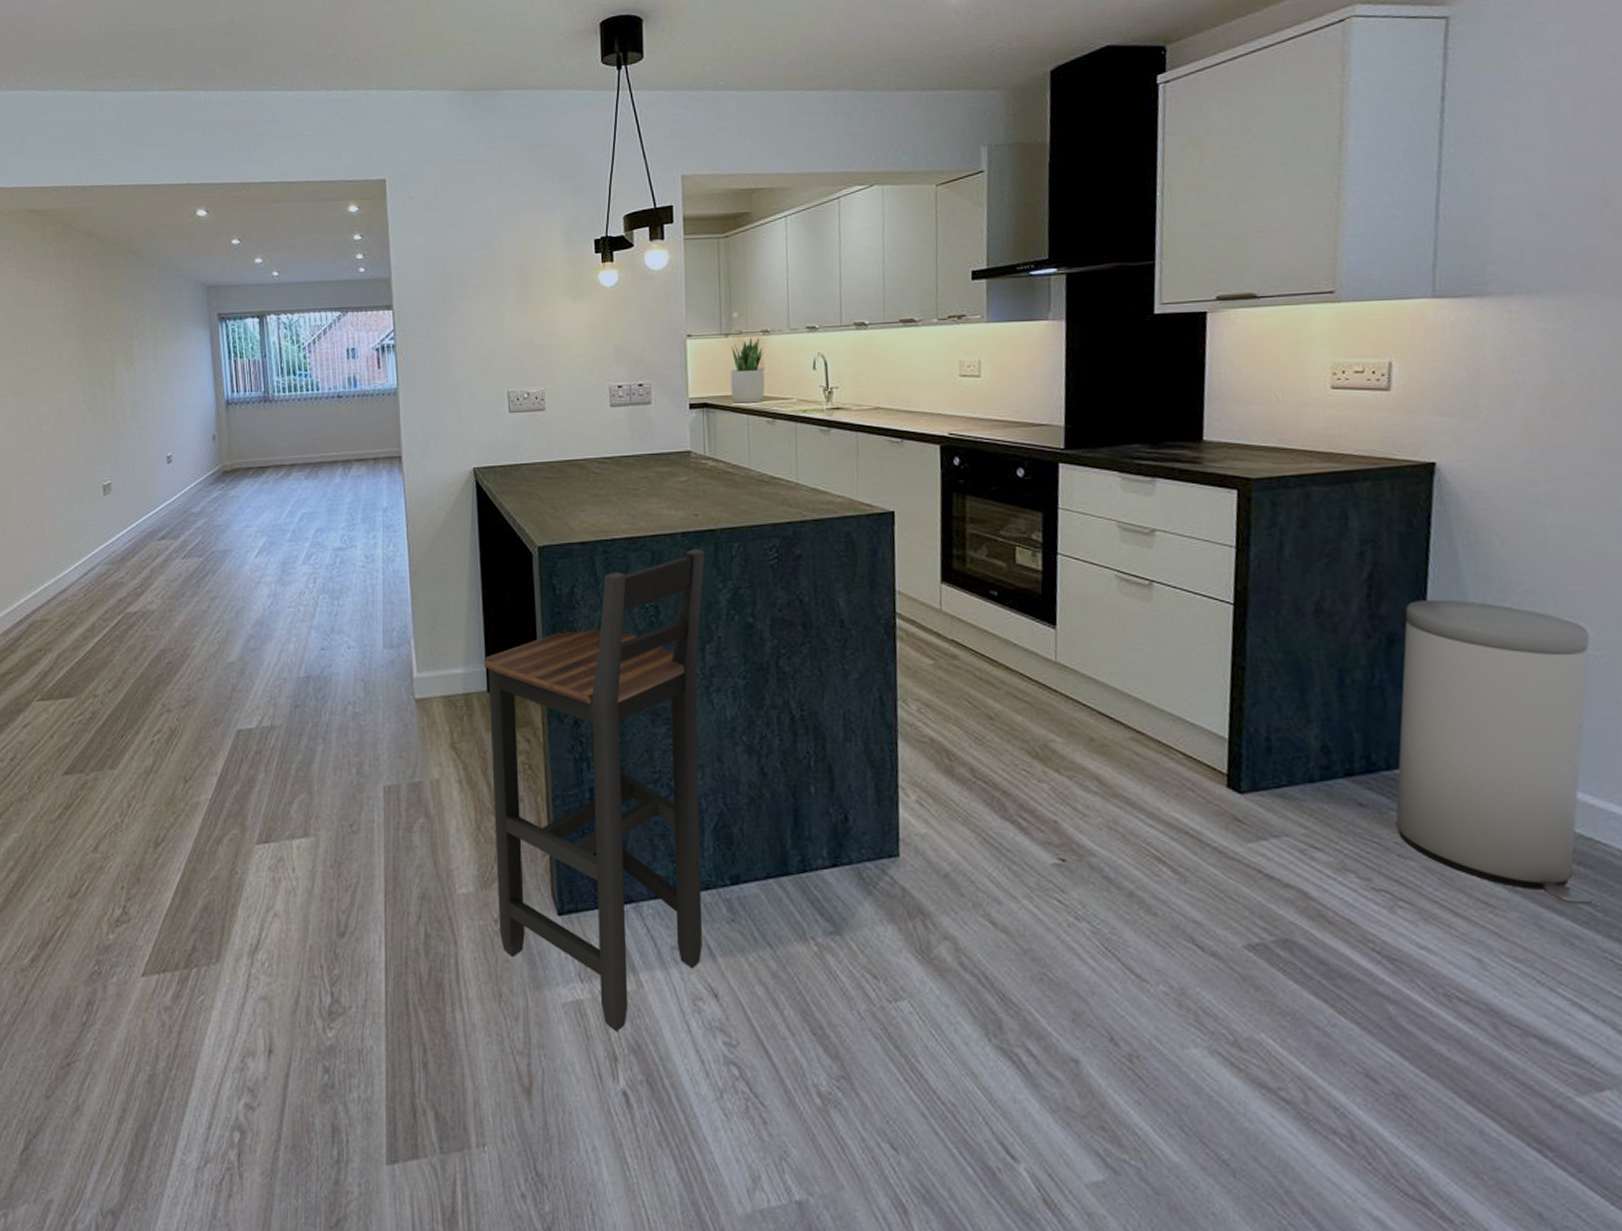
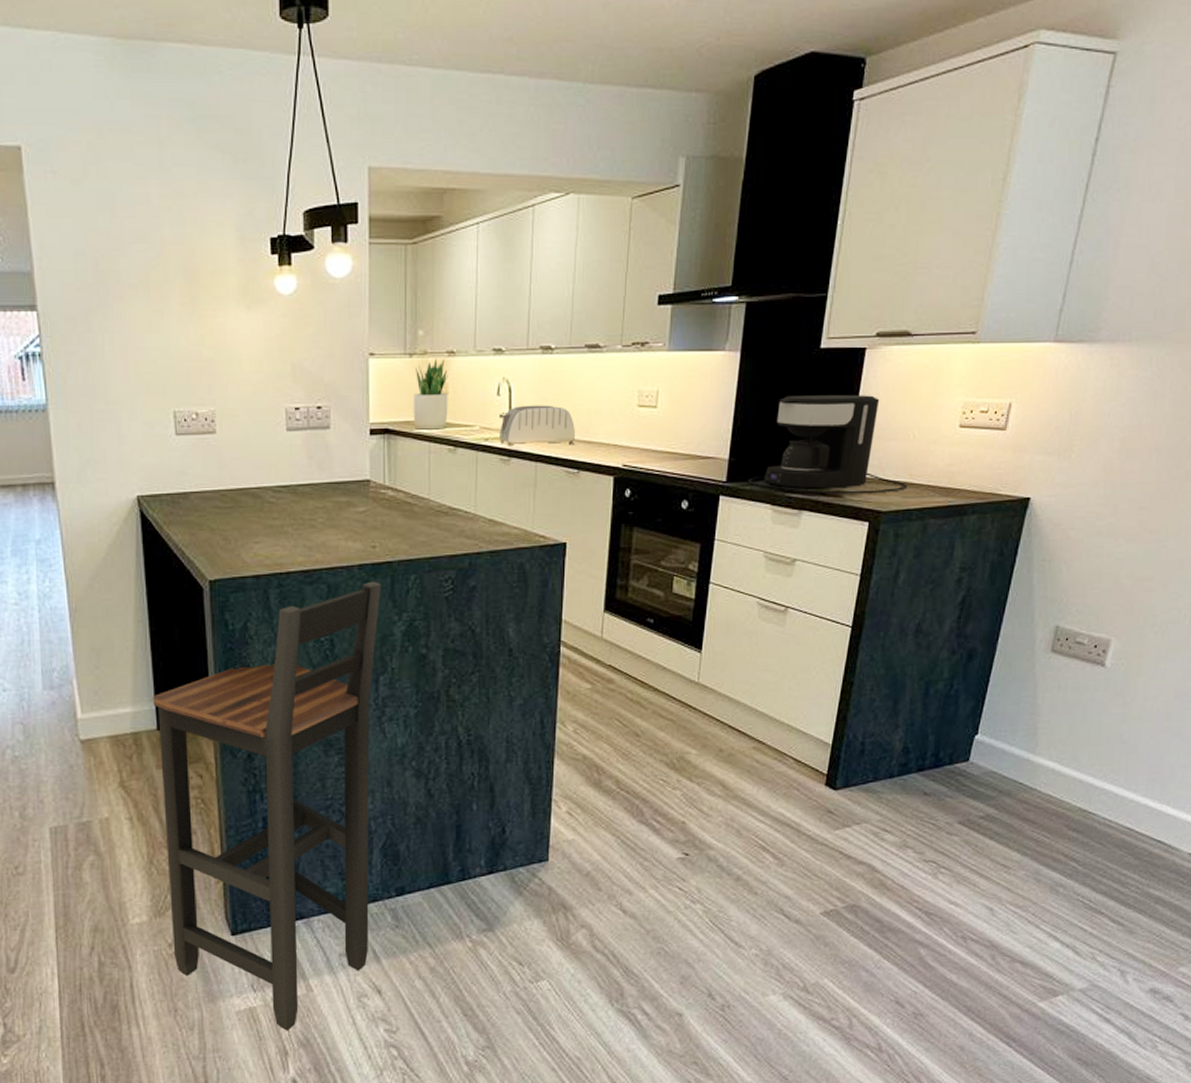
toaster: none [815,377,896,418] -> present [498,405,575,447]
coffee maker: none [1089,358,1278,461] -> present [748,395,907,495]
pedal bin: present [1395,599,1594,905] -> none [949,619,1117,862]

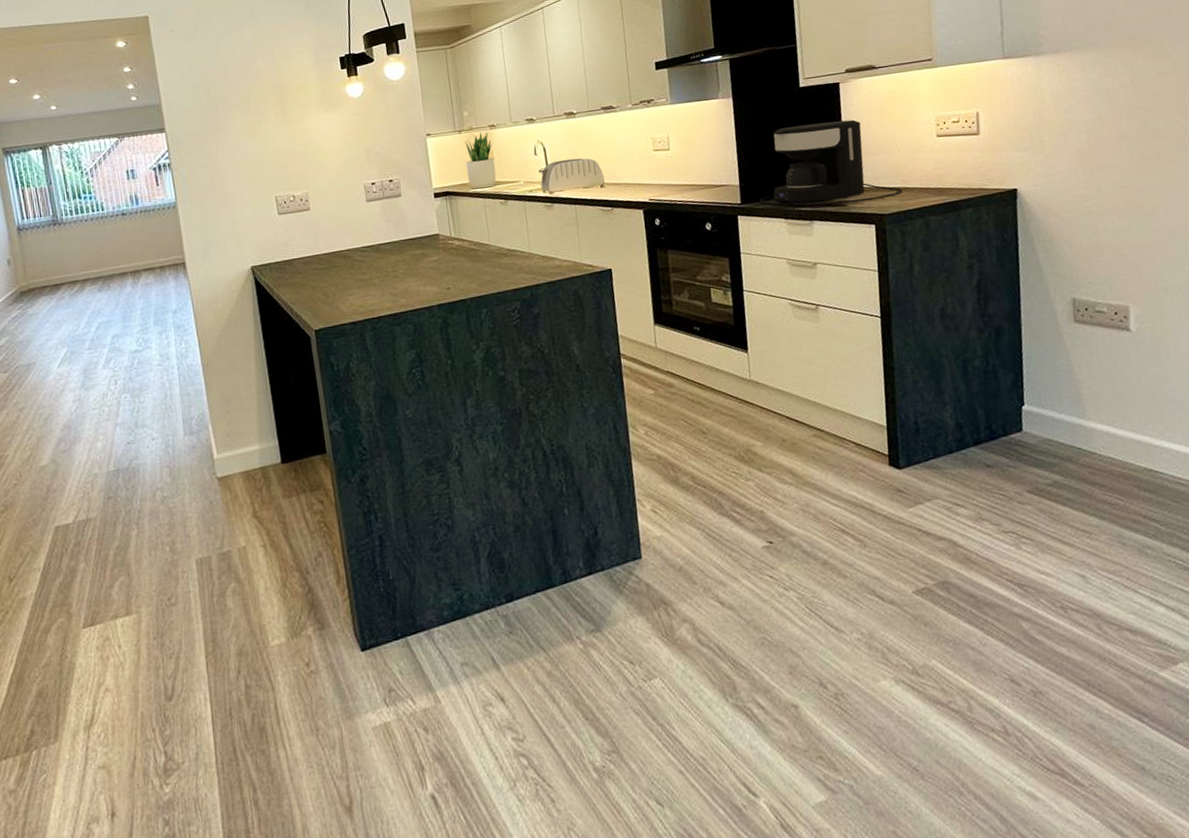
bar stool: present [152,581,382,1031] -> none [275,317,488,745]

